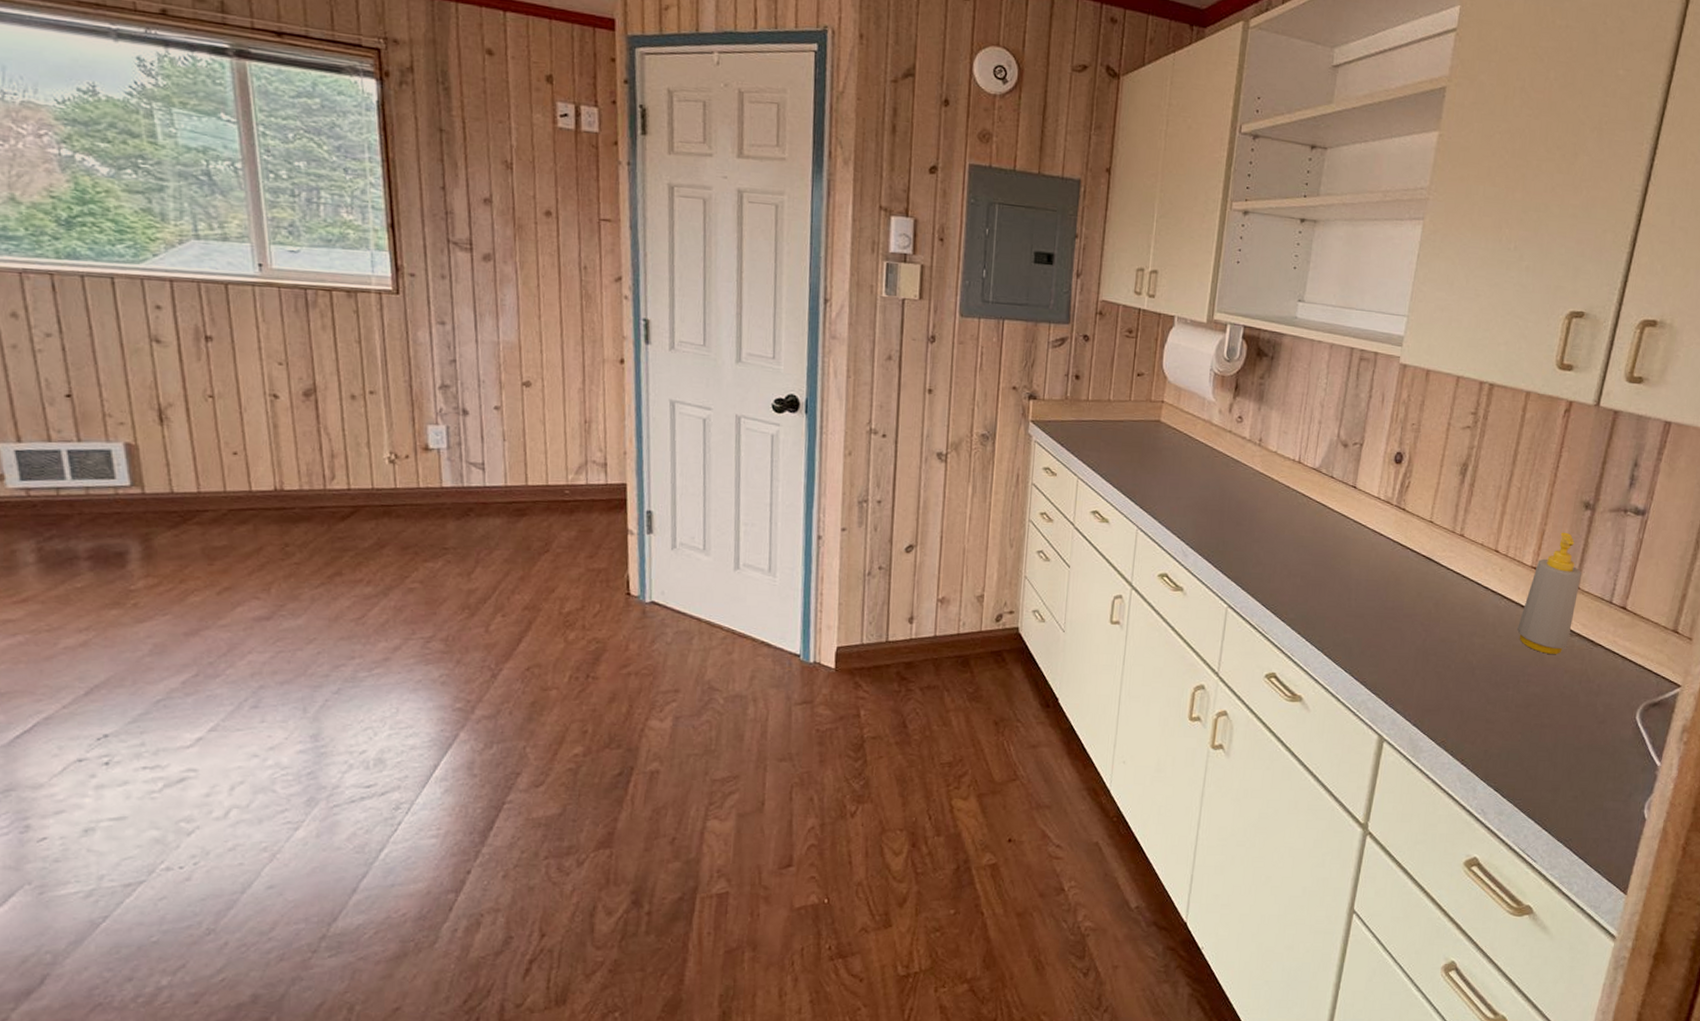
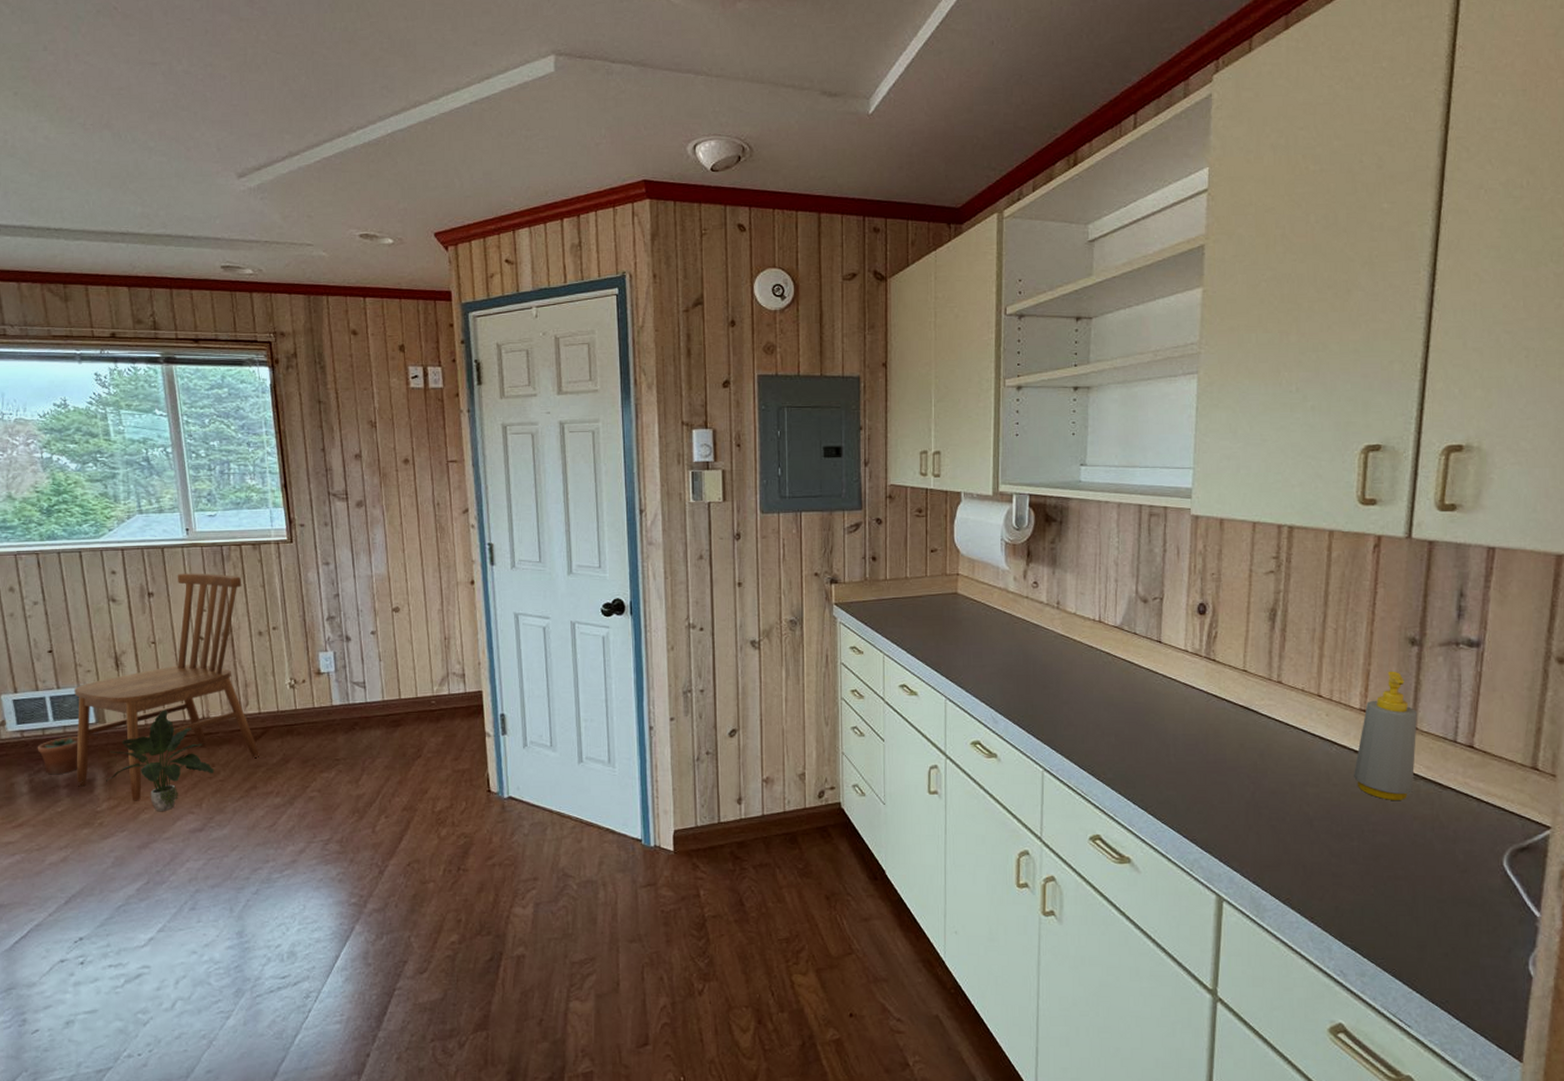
planter: none [48,499,106,544] -> present [37,736,79,775]
dining chair: none [101,316,347,581] -> present [74,572,259,801]
potted plant: none [143,476,288,595] -> present [106,710,215,812]

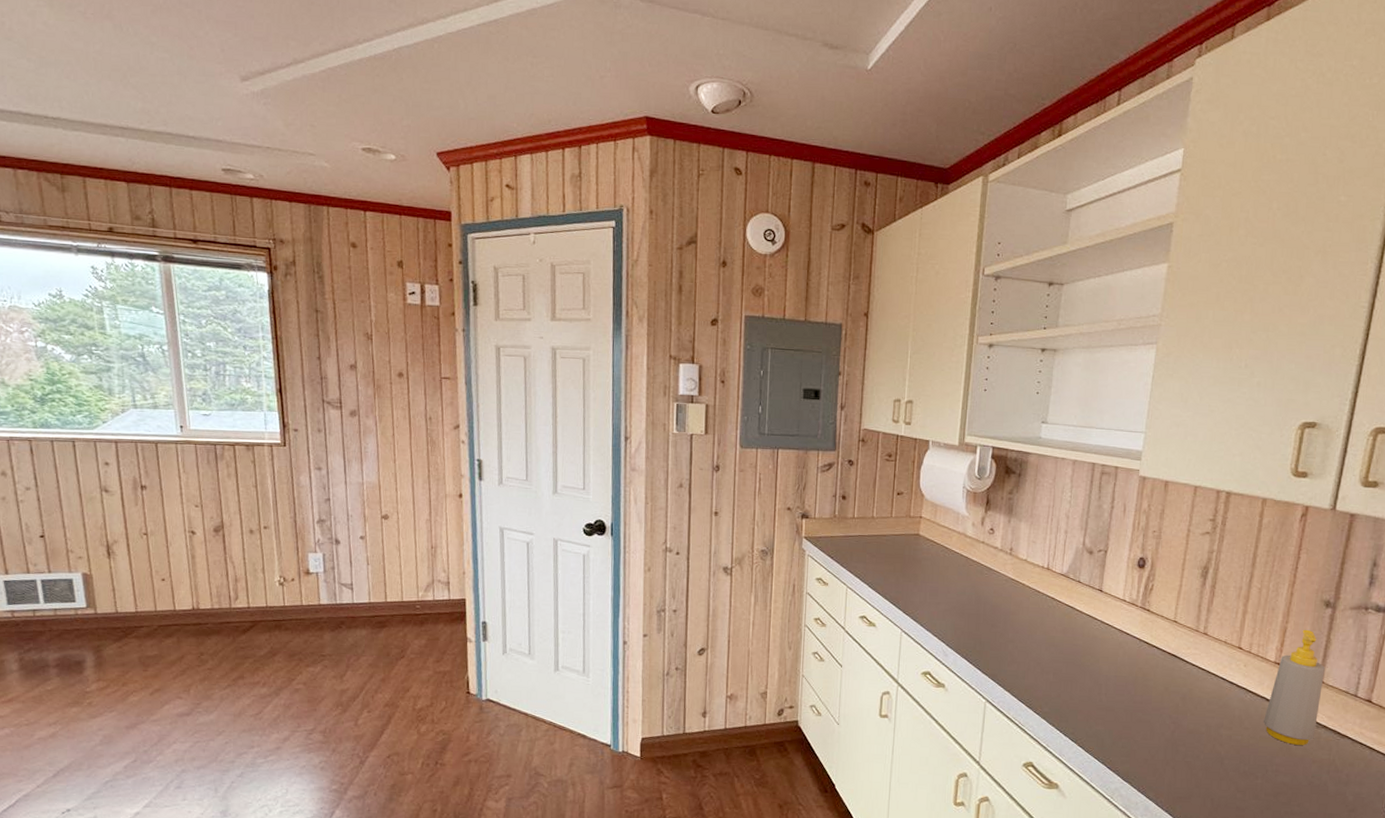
planter: present [37,736,79,775] -> none [27,619,69,655]
dining chair: present [74,572,259,801] -> none [65,468,247,684]
potted plant: present [106,710,215,812] -> none [96,599,203,696]

